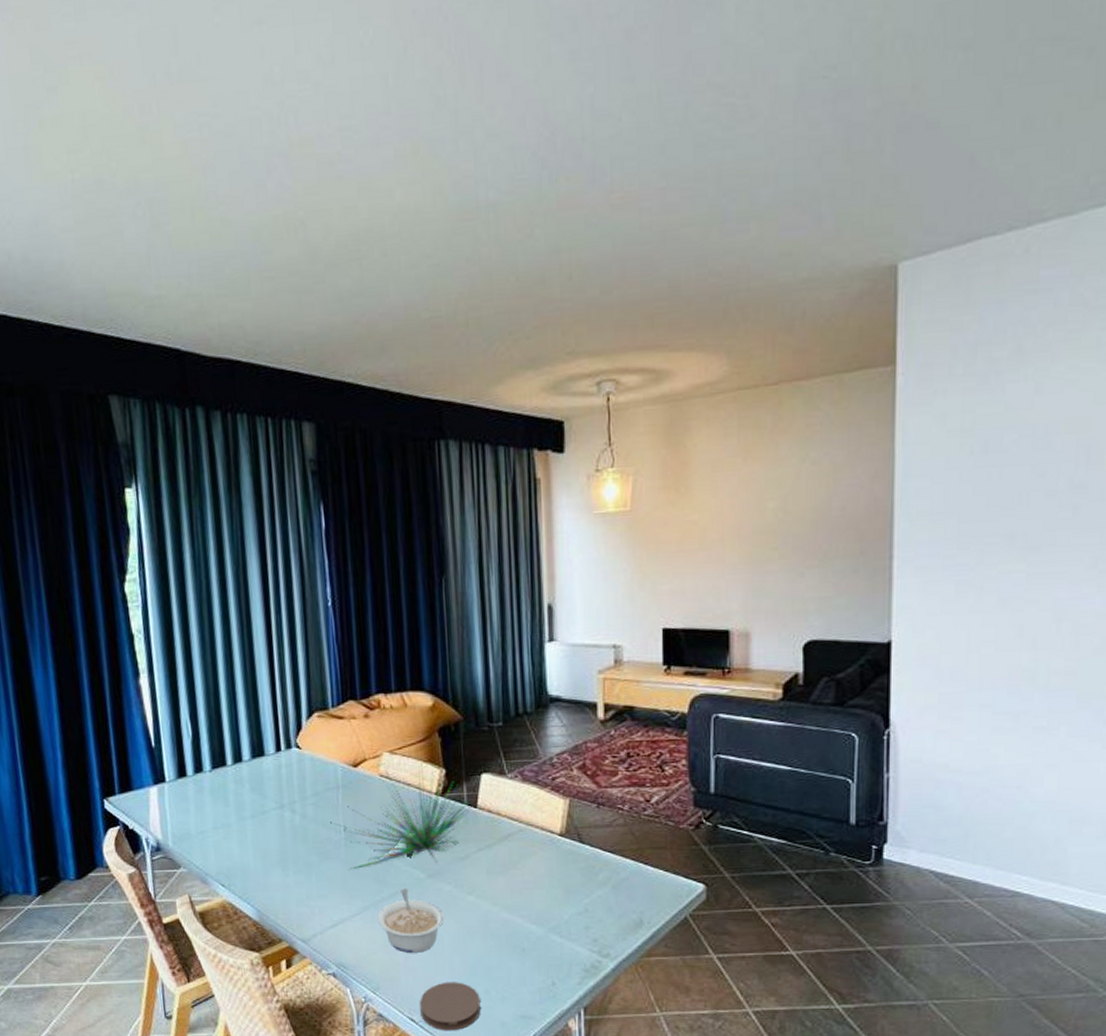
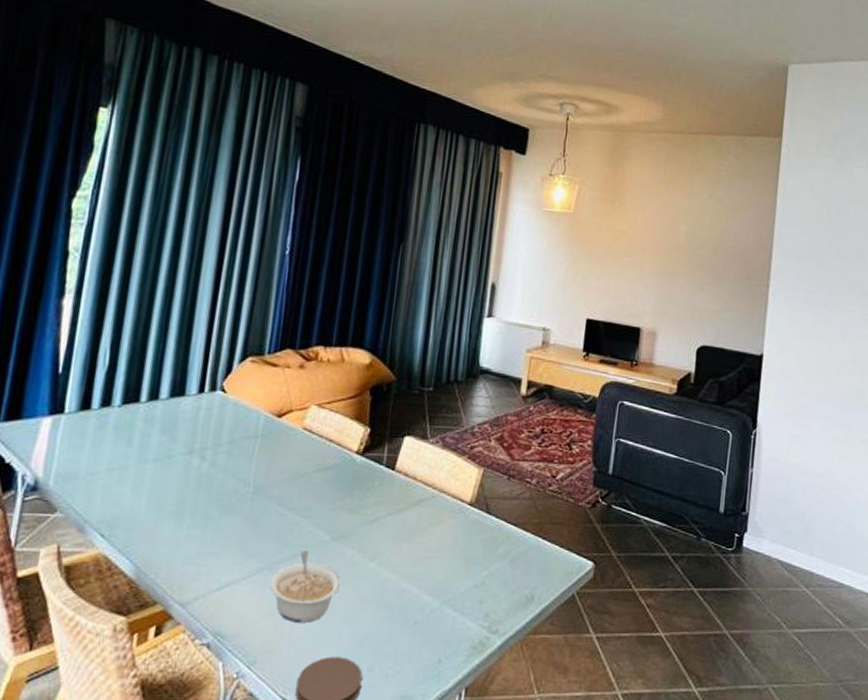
plant: present [332,763,474,870] -> none [242,415,394,527]

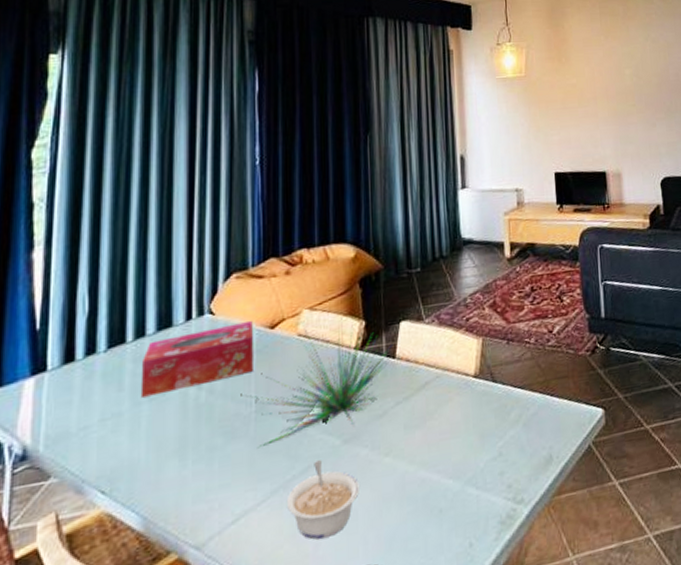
tissue box: none [147,405,261,457] -> present [140,321,253,398]
plant: none [242,415,394,527] -> present [242,317,393,449]

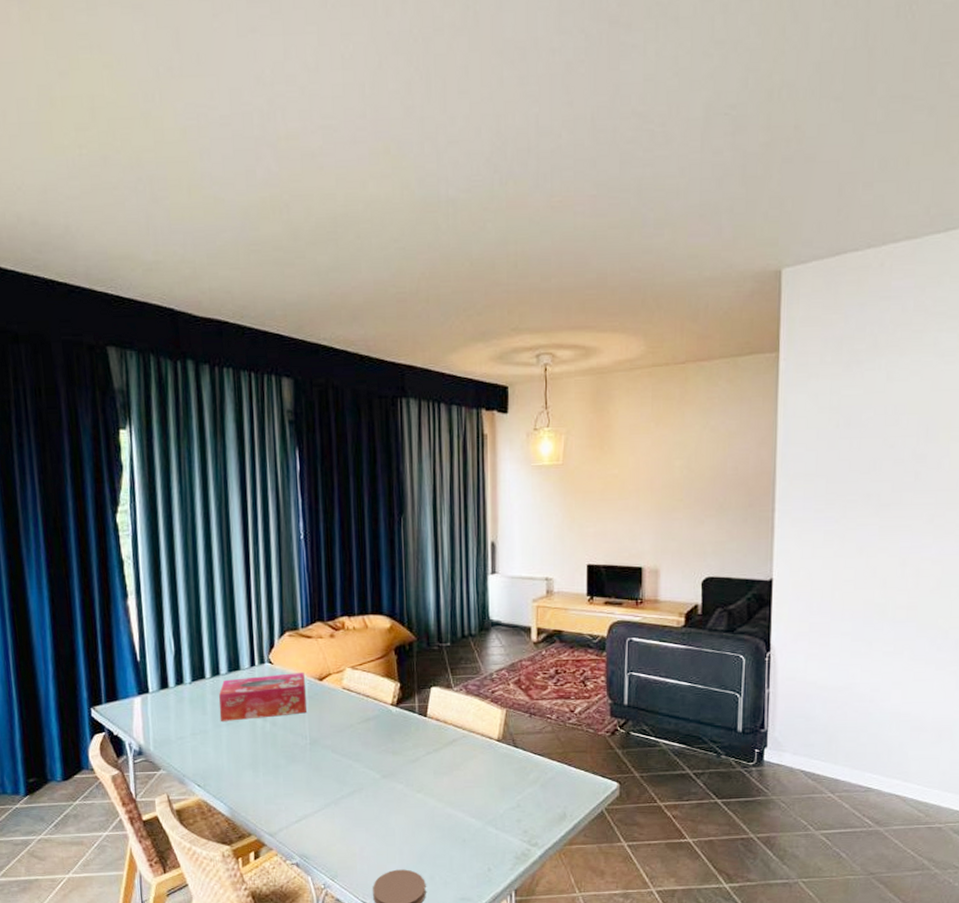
plant: present [242,317,393,449] -> none [299,677,425,772]
legume: present [286,460,359,540] -> none [337,788,396,844]

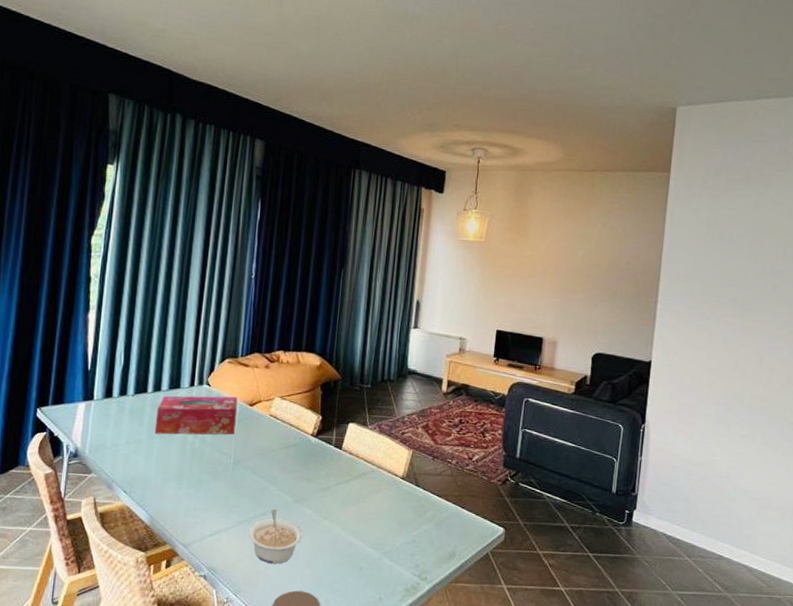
legume: none [337,788,396,844] -> present [248,509,303,564]

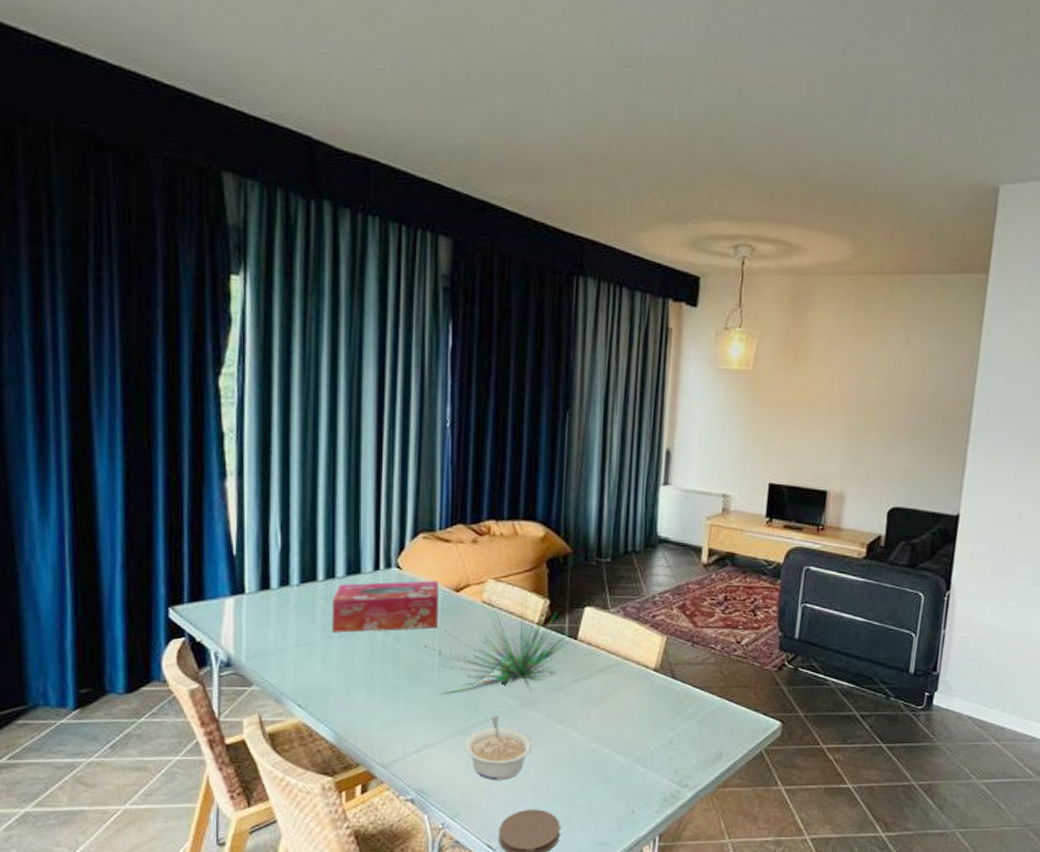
plant: none [225,405,341,490] -> present [426,589,576,696]

